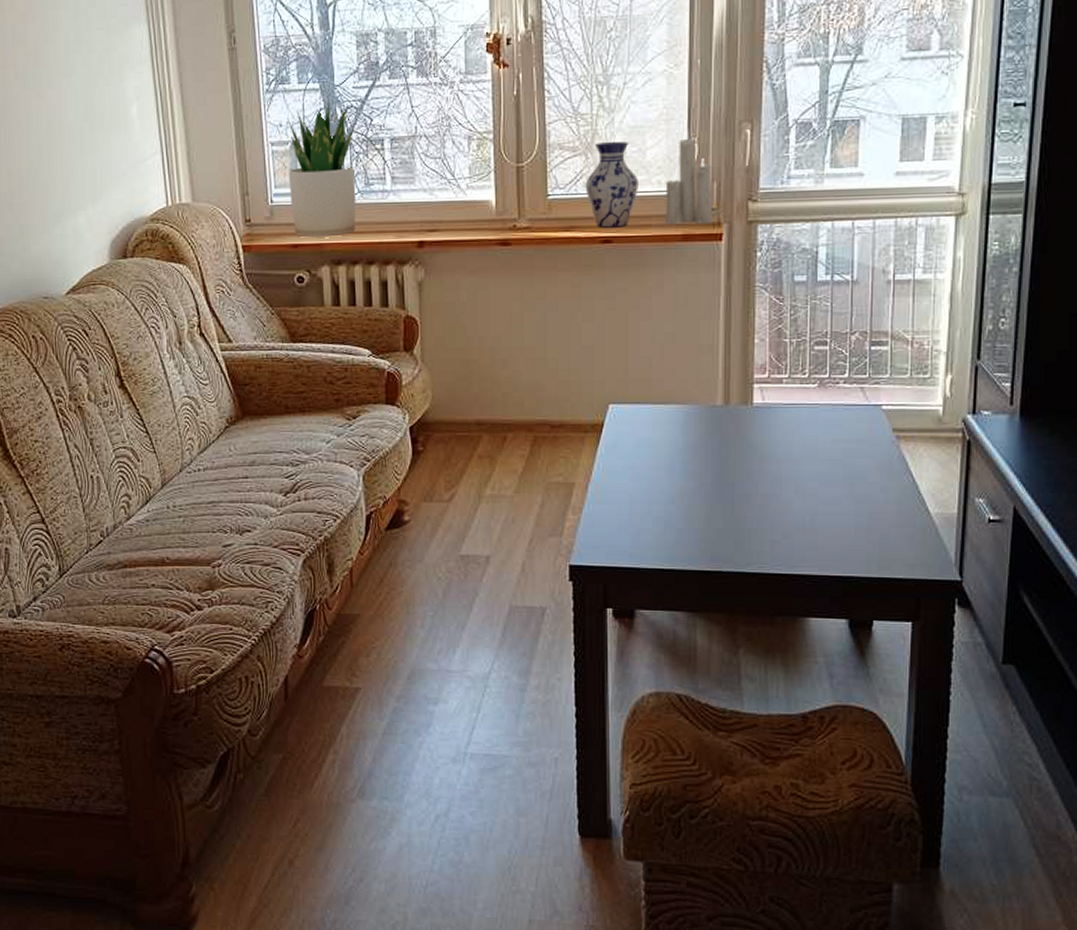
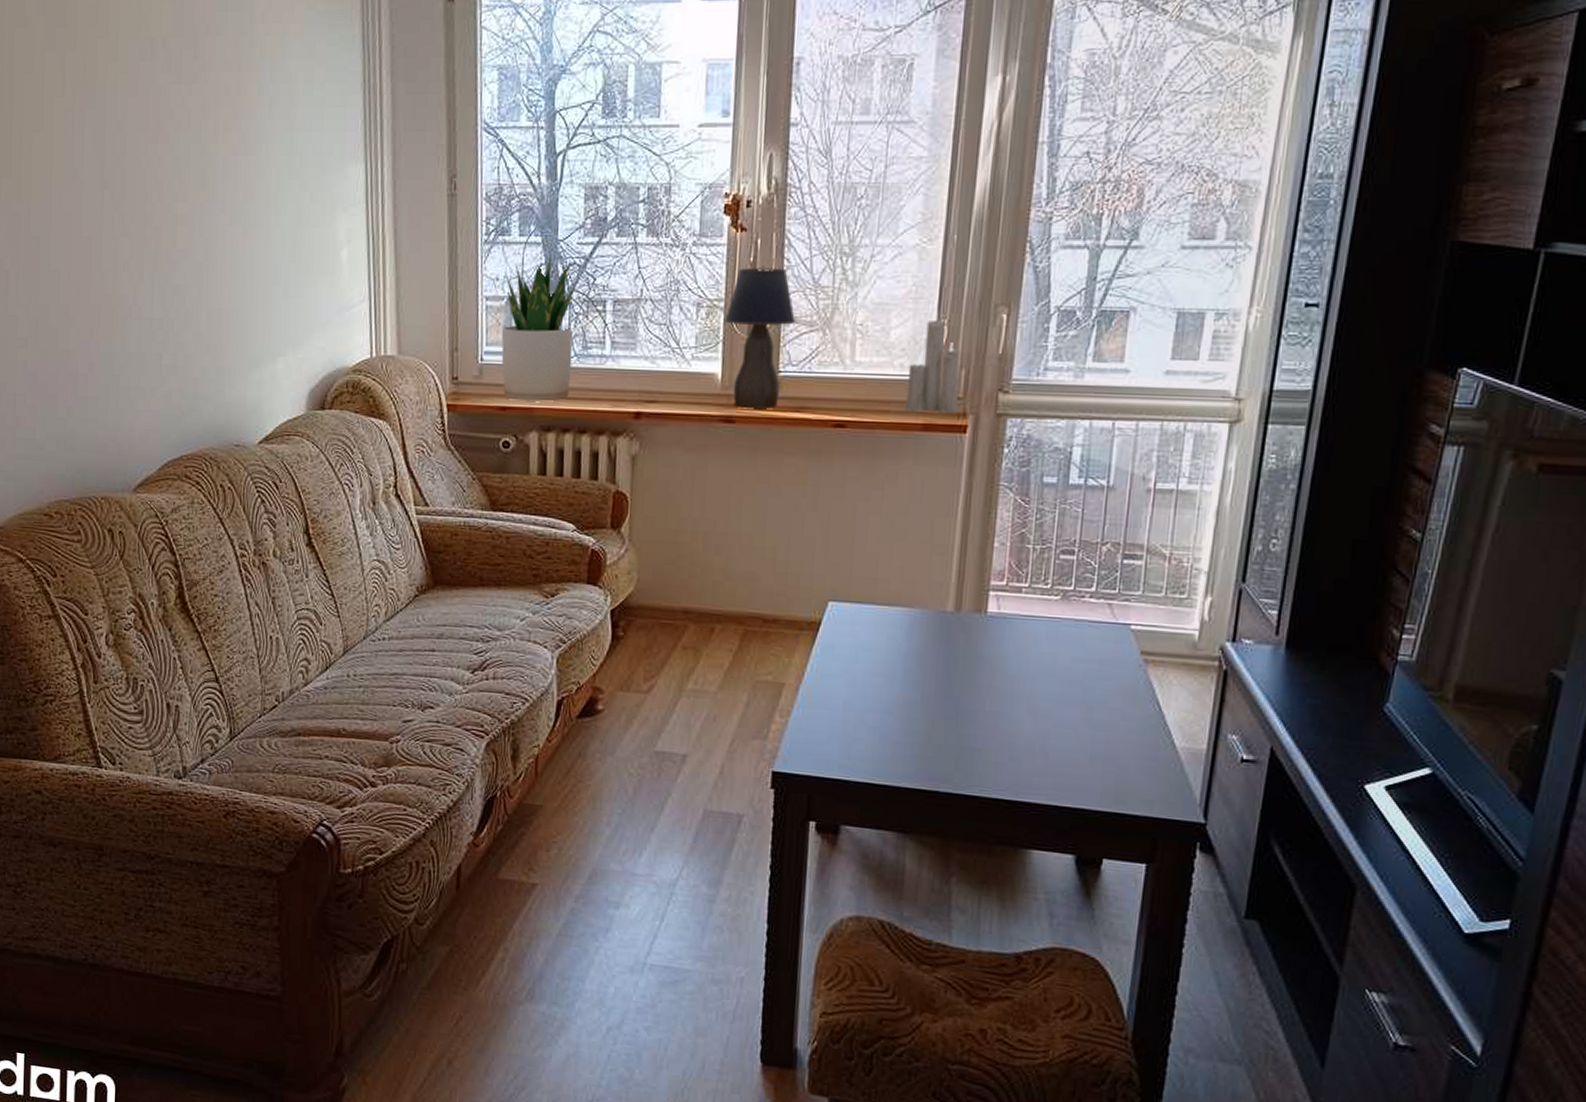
table lamp: none [495,97,560,232] -> present [725,265,796,410]
vase: present [585,141,638,229] -> none [820,317,879,413]

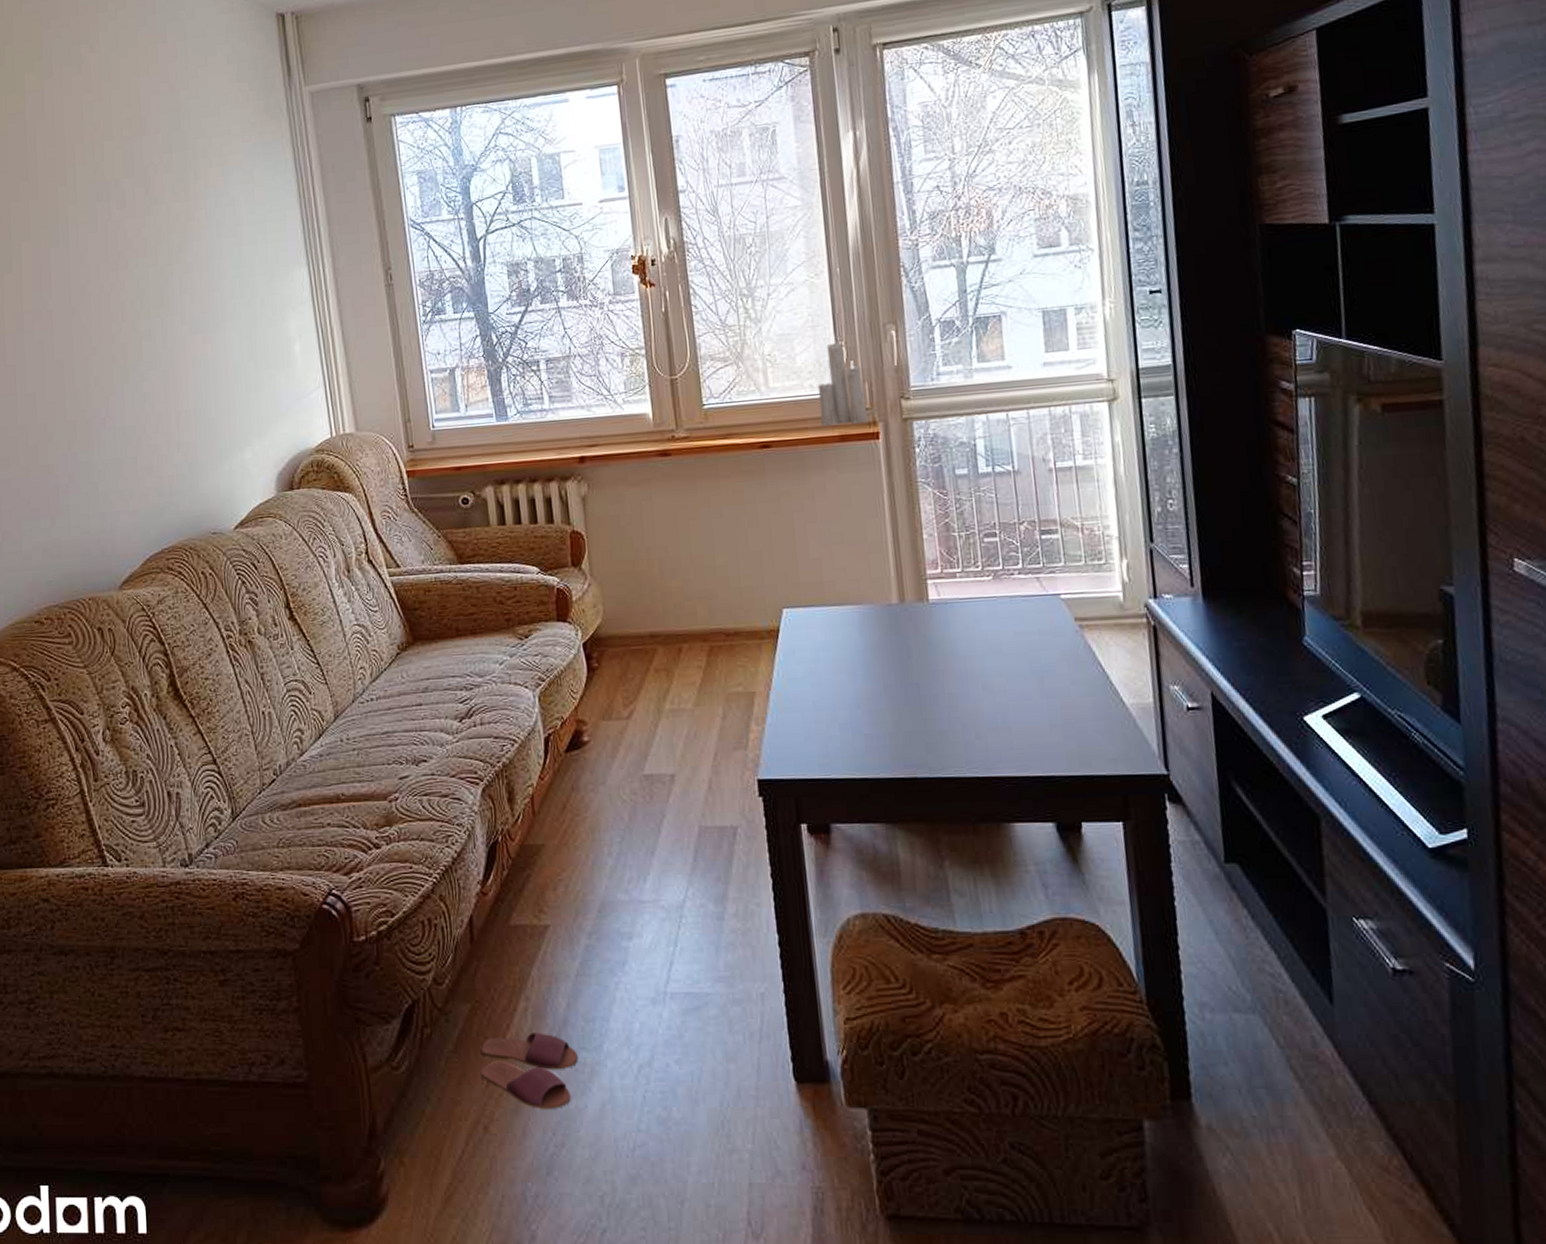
slippers: none [450,981,549,1055] -> present [480,1032,578,1109]
planter: present [501,255,576,402] -> none [444,327,517,460]
table lamp: present [725,265,796,410] -> none [648,313,711,442]

